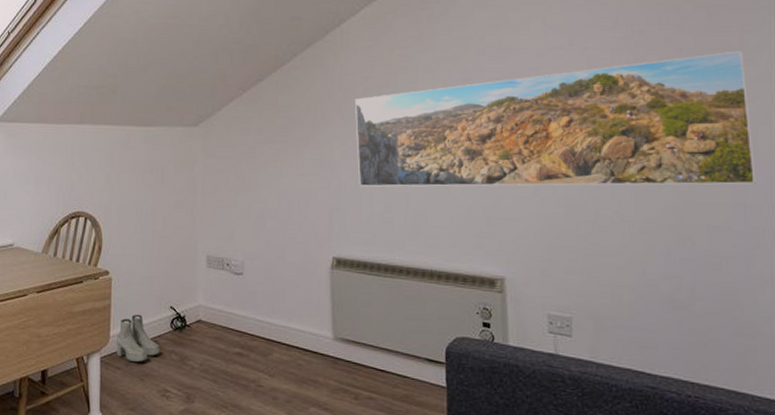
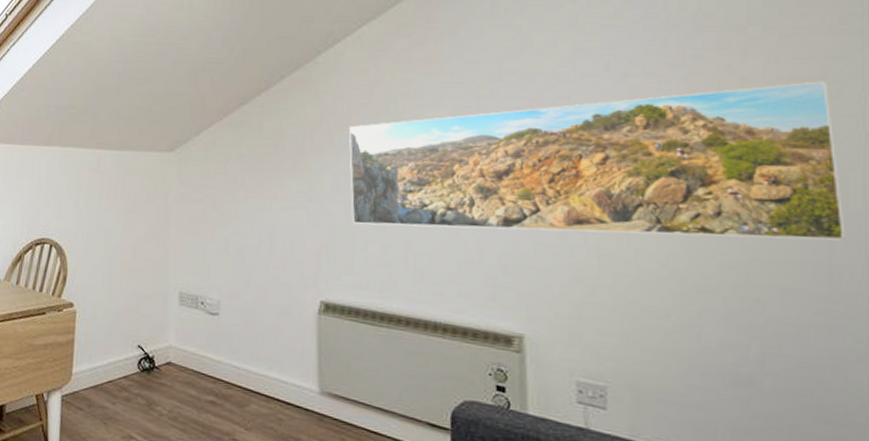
boots: present [115,314,160,363] -> none [78,351,126,405]

